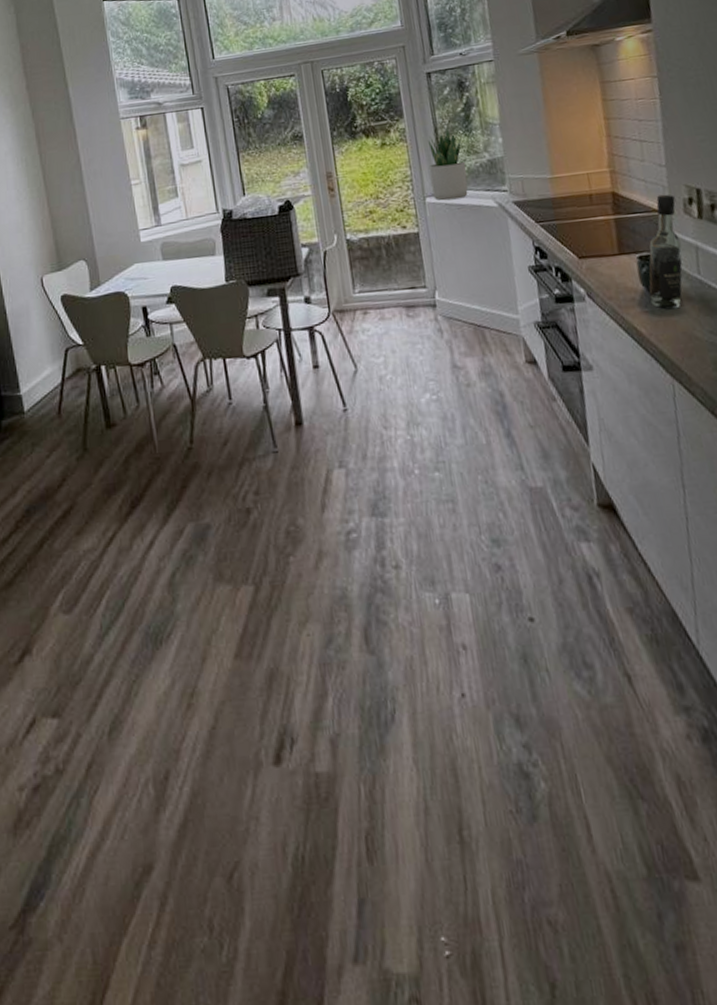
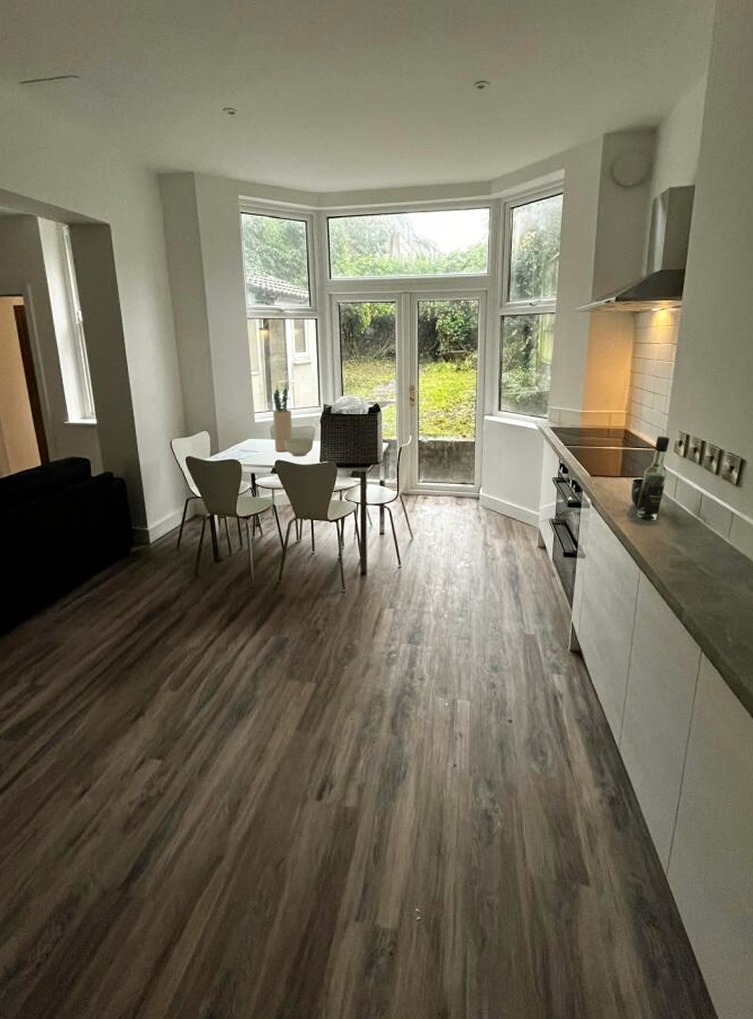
vase: none [160,188,189,276] -> present [273,382,292,453]
bowl: none [179,253,216,280] -> present [284,438,314,457]
planter: present [428,129,468,201] -> none [491,364,520,420]

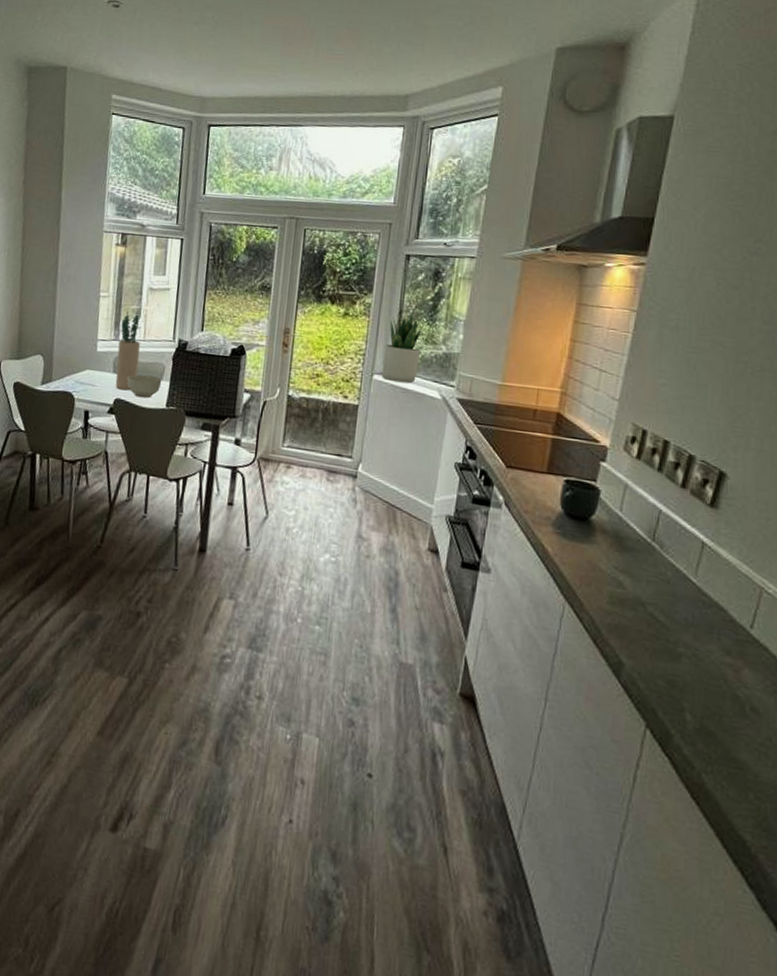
planter: none [491,364,520,420] -> present [381,314,423,384]
bottle: present [635,436,669,521] -> none [563,426,618,538]

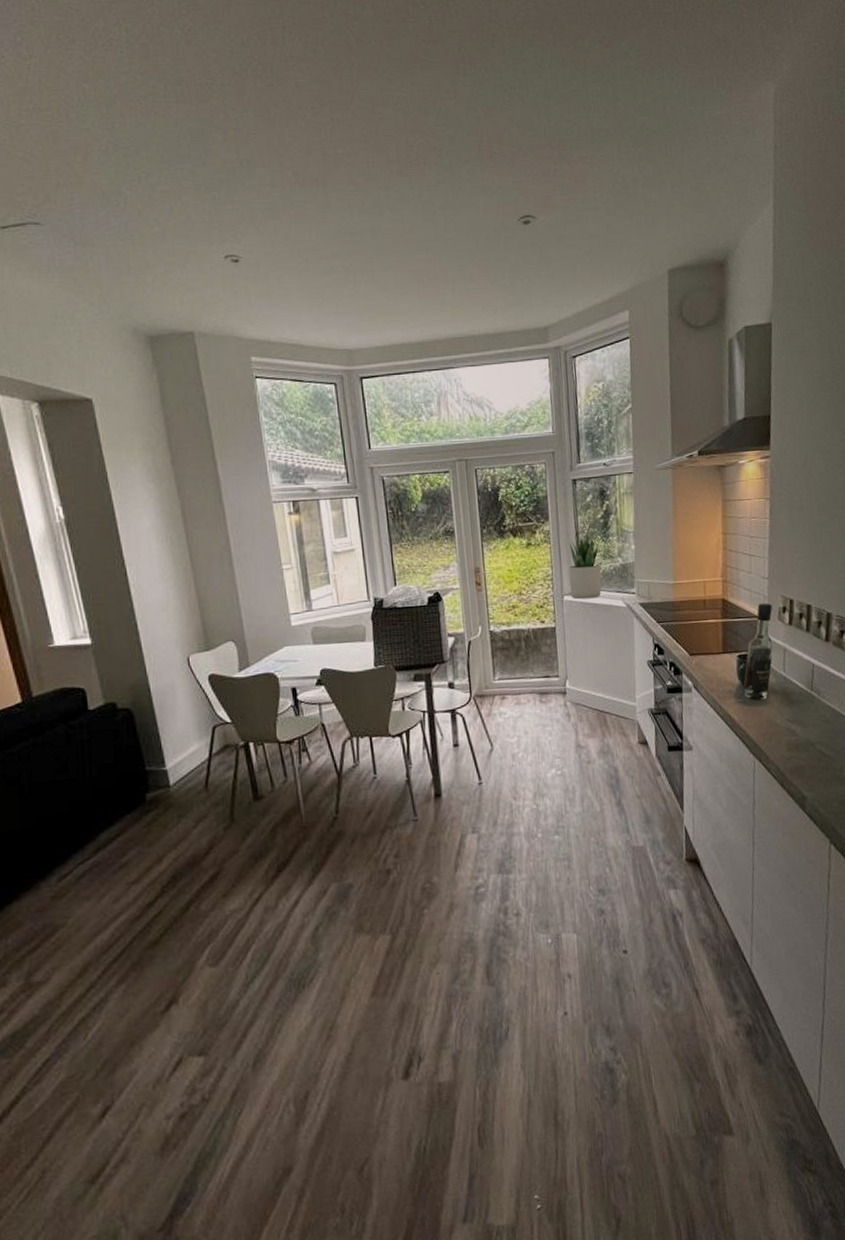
vase: present [115,309,141,391] -> none [311,575,339,660]
bowl: present [127,374,162,398] -> none [329,639,366,663]
bottle: none [563,426,618,538] -> present [742,602,774,701]

